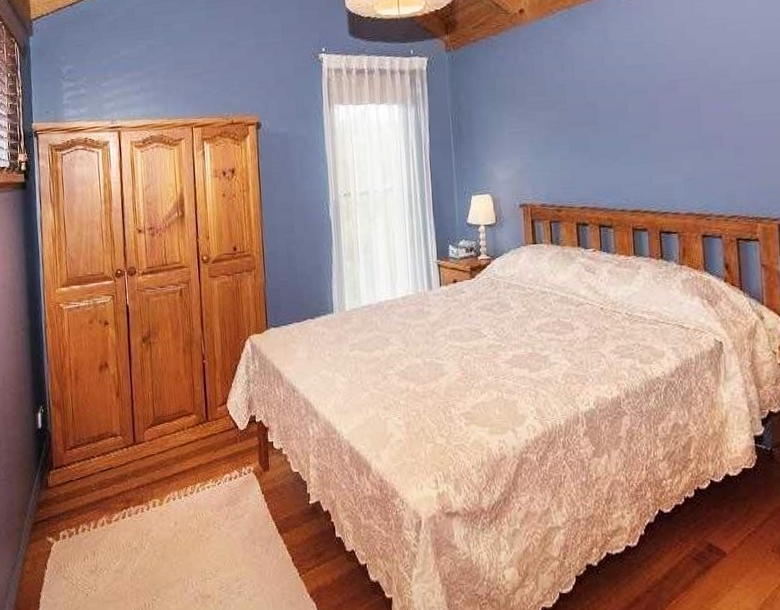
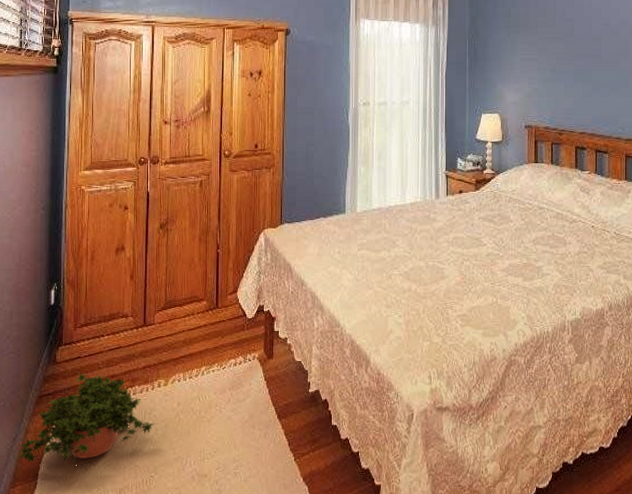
potted plant: none [17,496,153,591] -> present [17,373,155,464]

